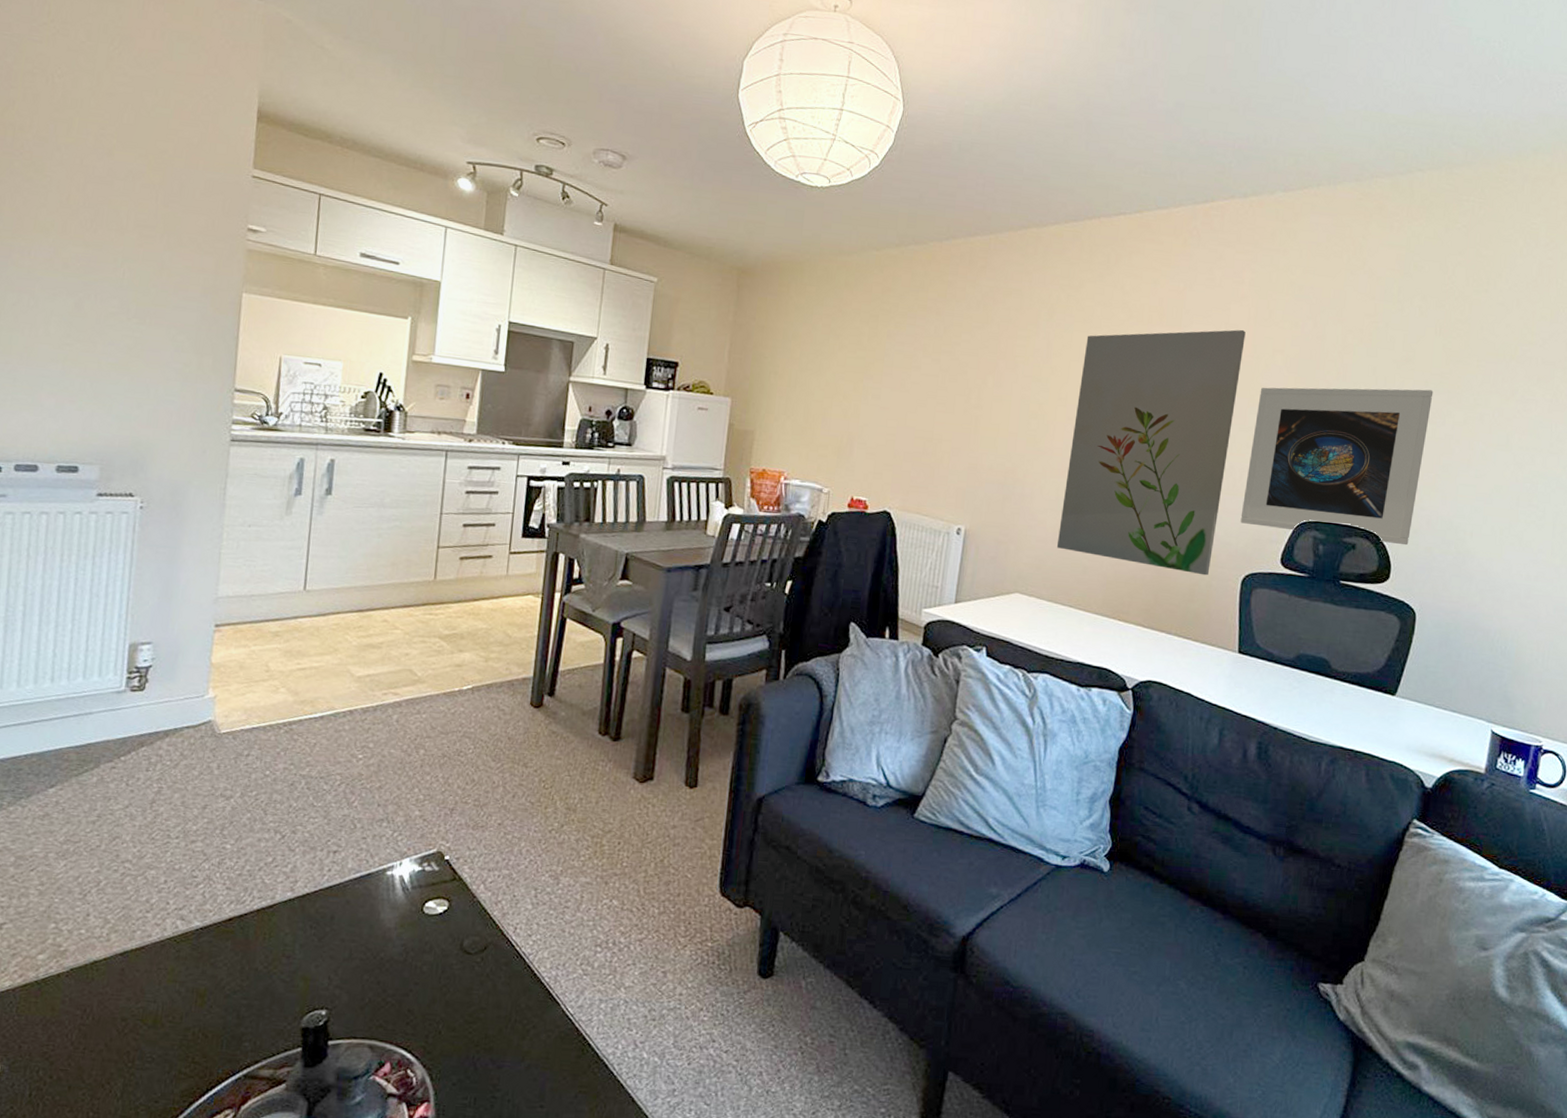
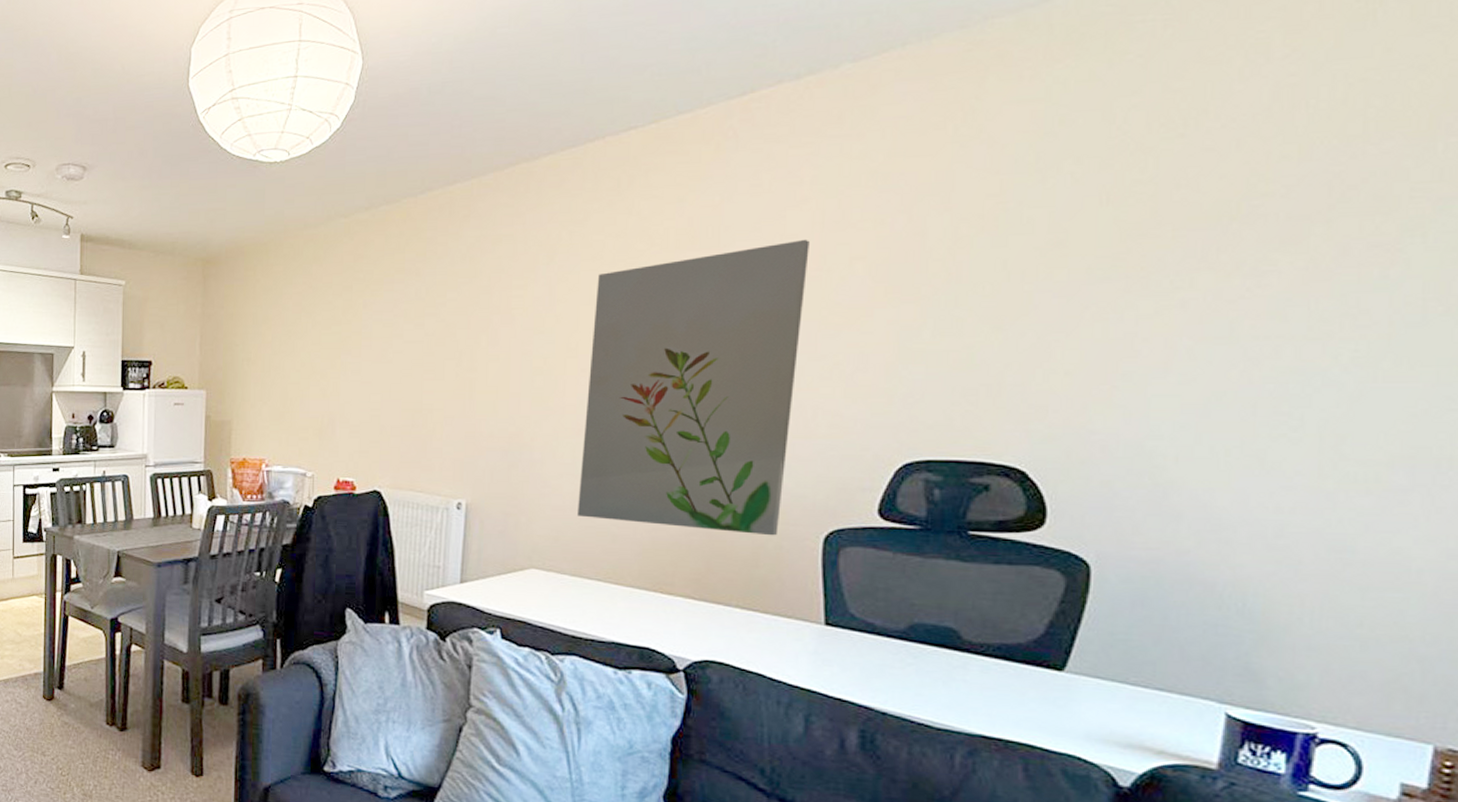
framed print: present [1240,387,1434,546] -> none [817,278,1102,481]

